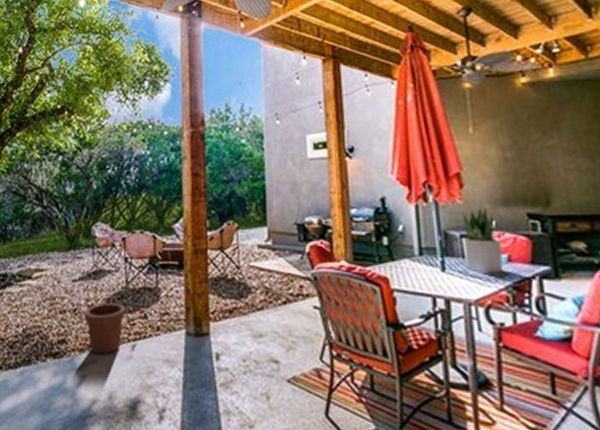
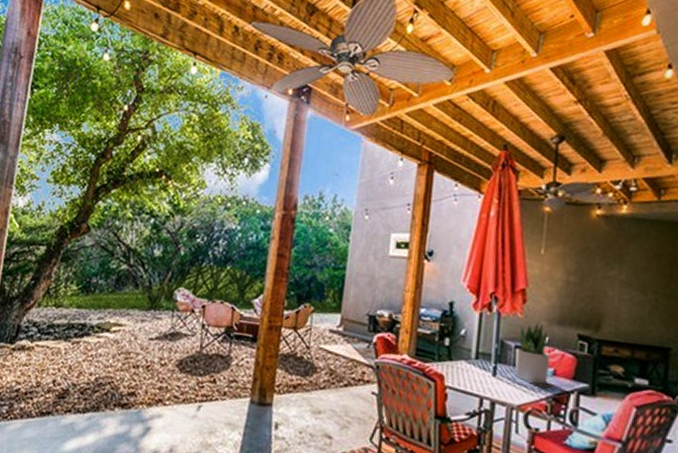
flower pot: present [84,302,126,354] -> none [156,363,197,411]

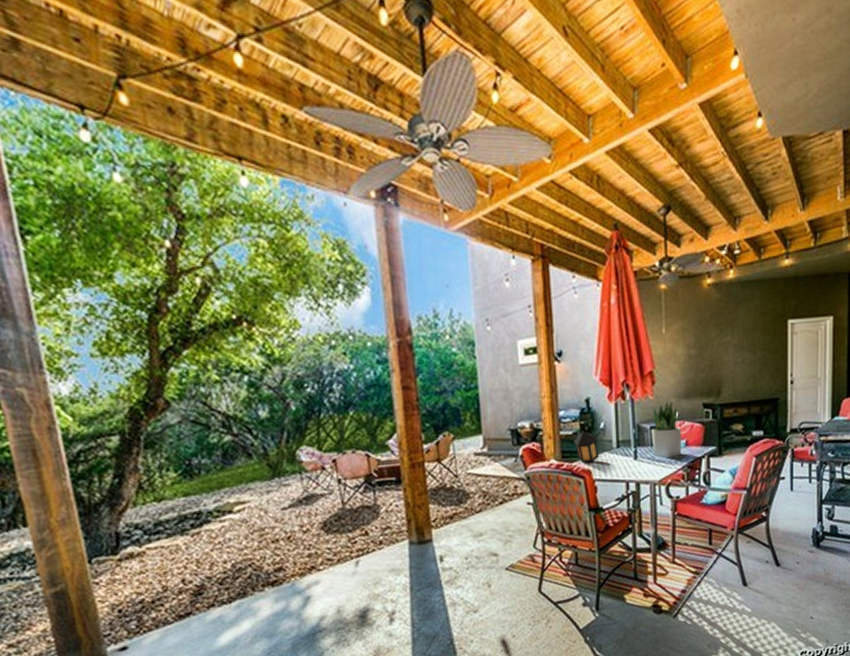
lantern: none [430,333,456,368] -> present [573,430,599,464]

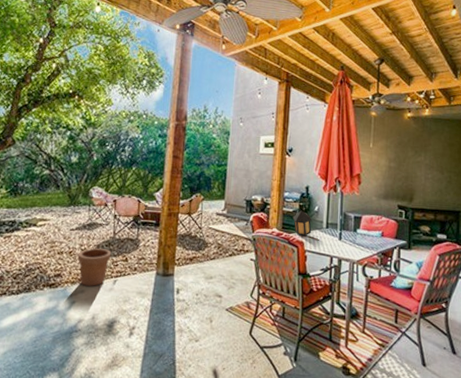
flower pot: none [299,524,346,576] -> present [78,247,112,286]
planter: present [651,402,682,458] -> none [354,199,379,244]

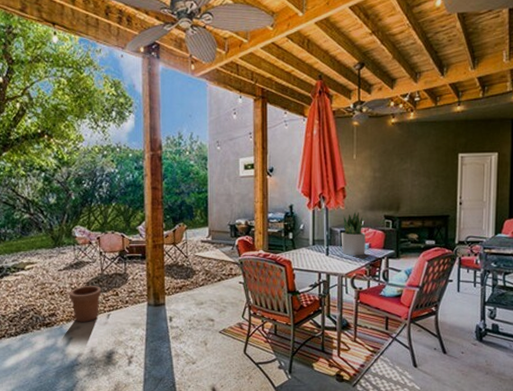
lantern: present [292,210,312,236] -> none [278,230,298,255]
planter: none [354,199,379,244] -> present [341,212,366,256]

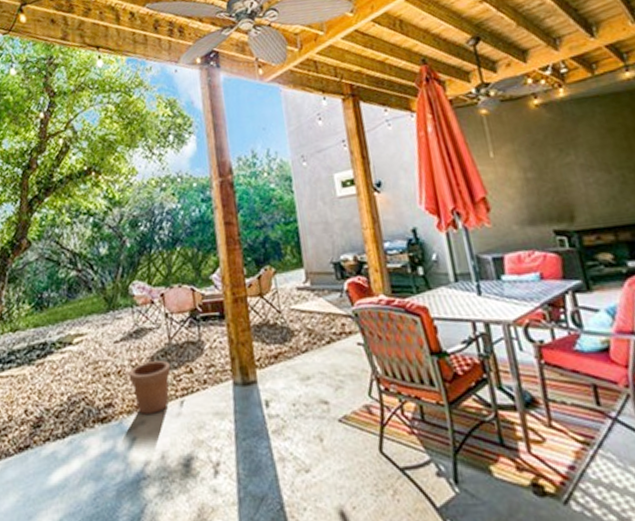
planter: present [341,212,366,256] -> none [492,229,538,293]

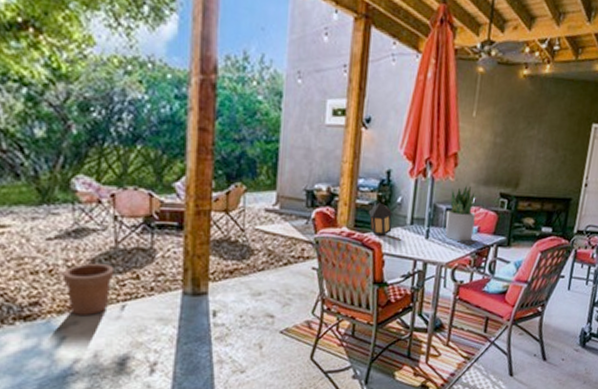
lantern: none [403,263,436,300] -> present [368,202,392,236]
planter: none [492,229,538,293] -> present [445,186,477,241]

